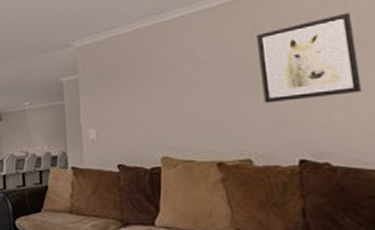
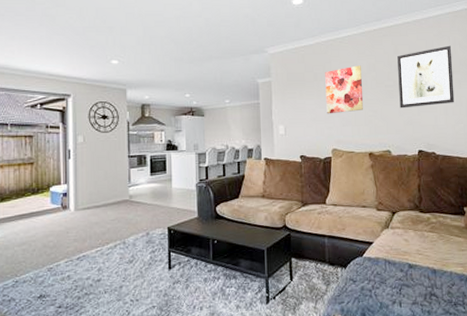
wall art: none [148,51,207,114] -> present [325,65,364,114]

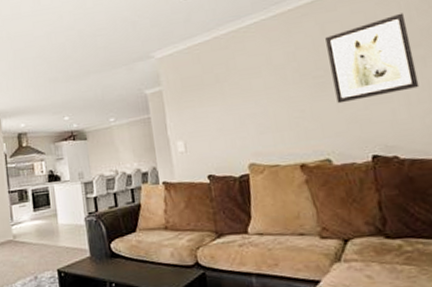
wall art: present [325,65,364,114] -> none [229,56,286,122]

